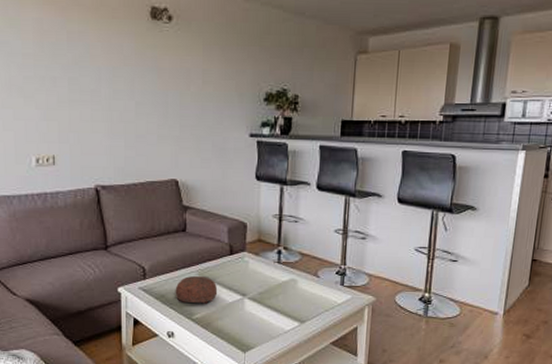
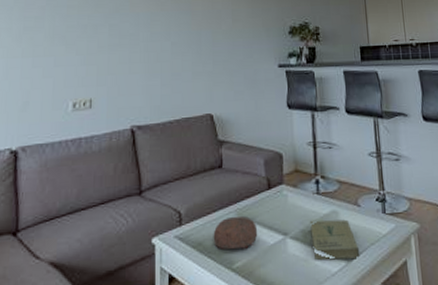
book: none [268,285,314,321] -> present [310,219,360,261]

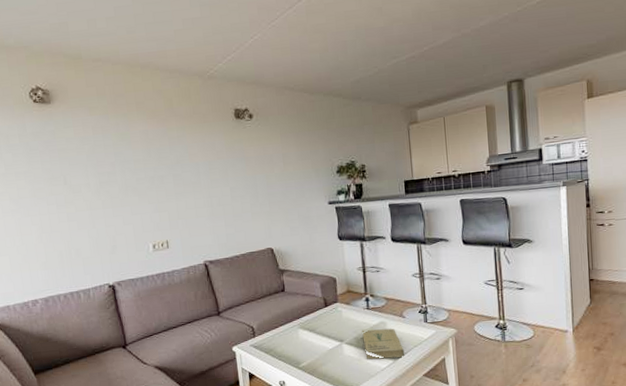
decorative bowl: present [213,215,258,250] -> none [281,328,319,354]

